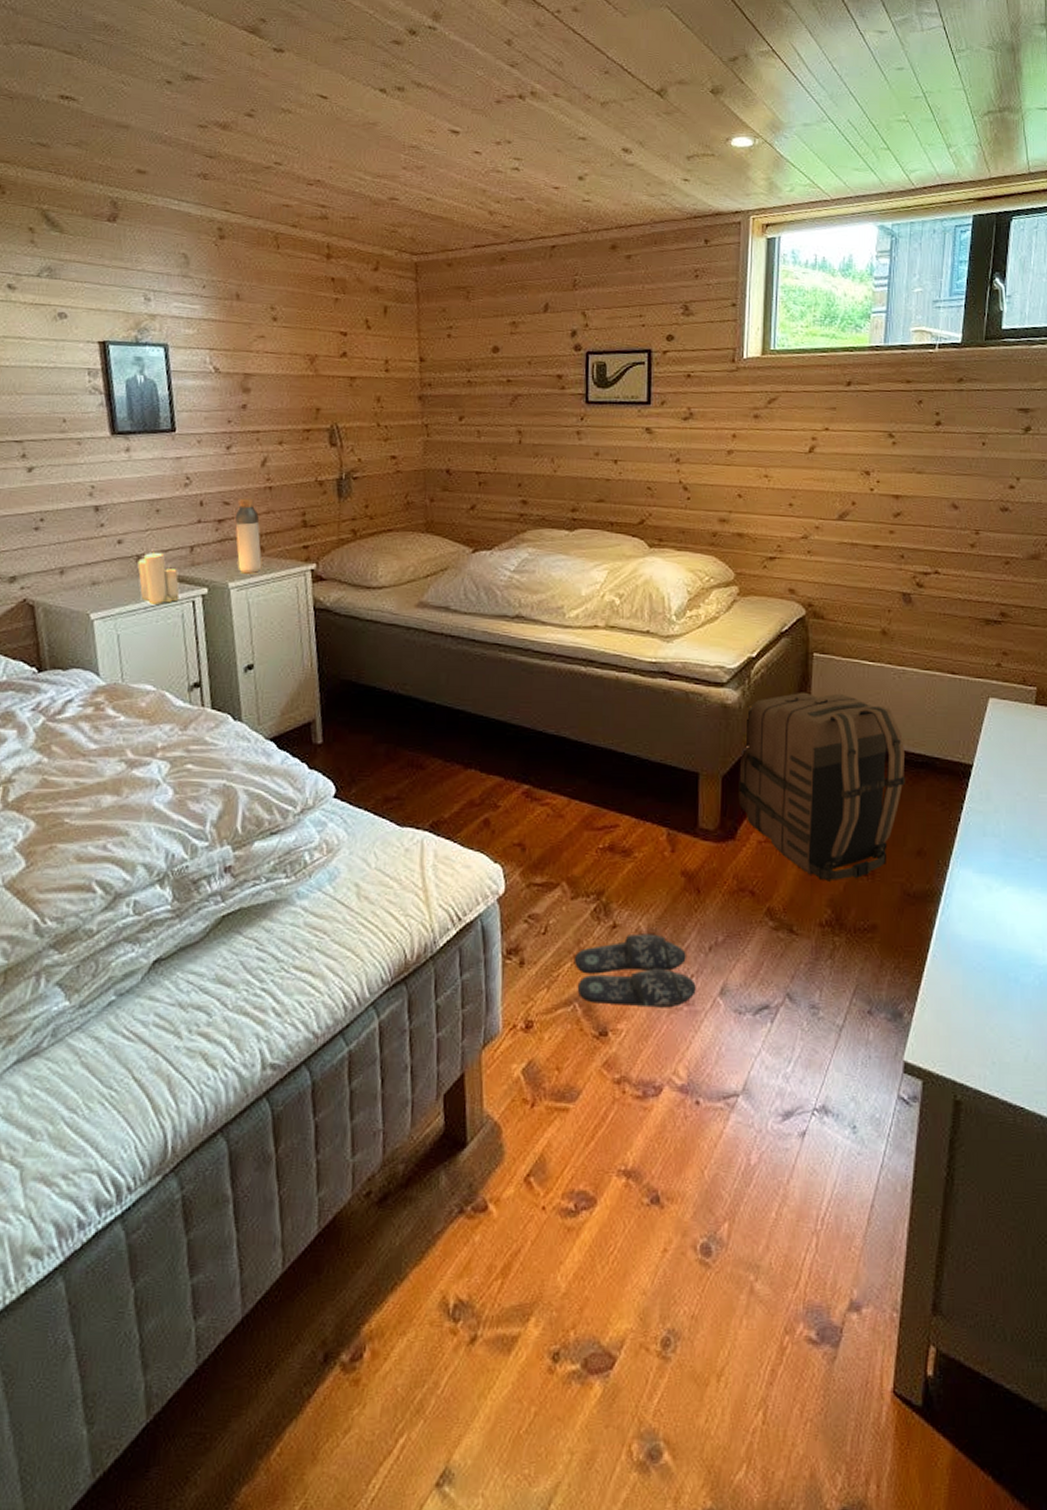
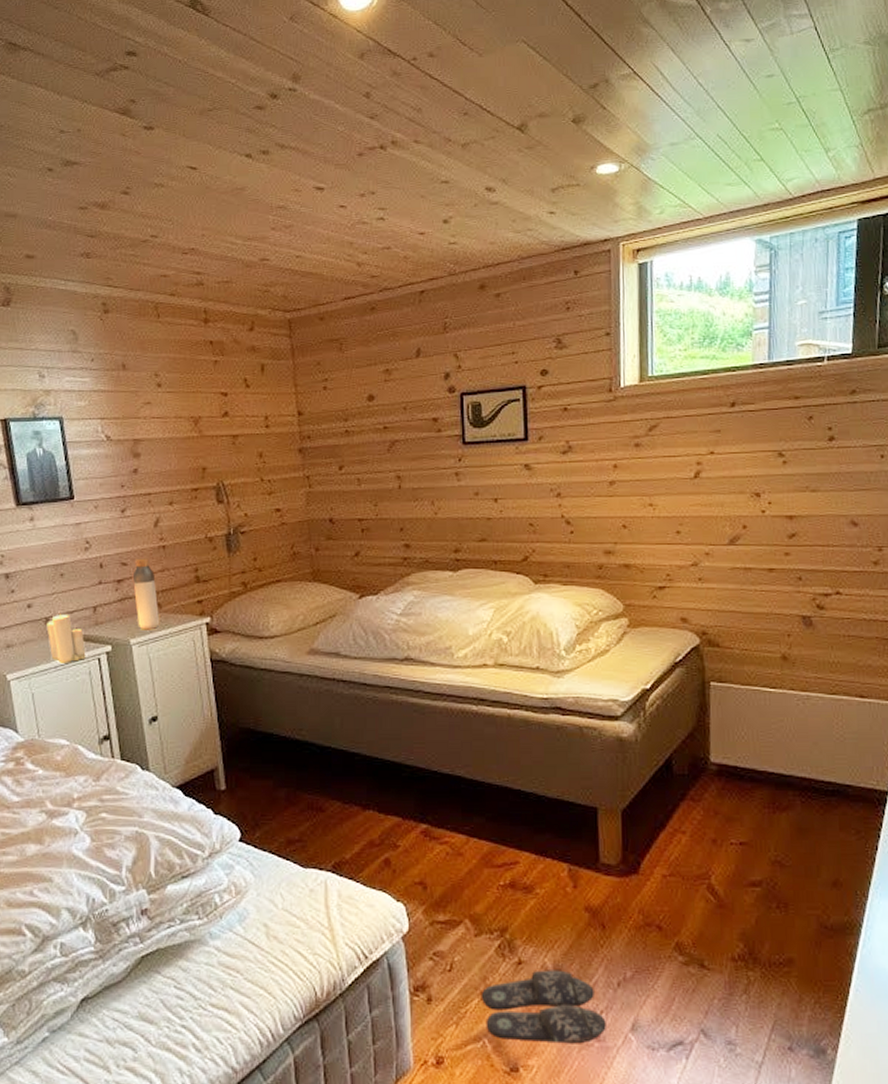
backpack: present [738,692,906,882] -> none [639,722,816,915]

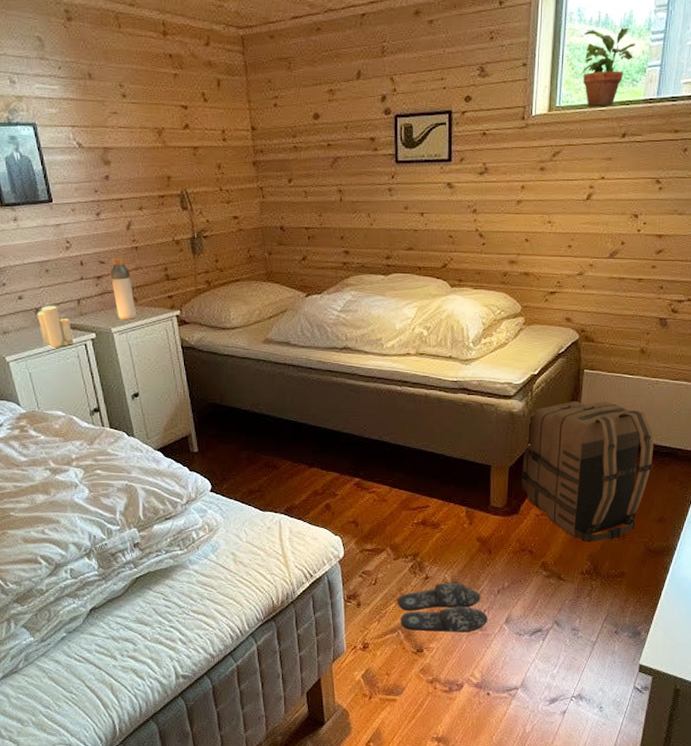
backpack: none [639,722,816,915] -> present [521,401,654,542]
potted plant: none [674,290,736,375] -> present [581,27,635,107]

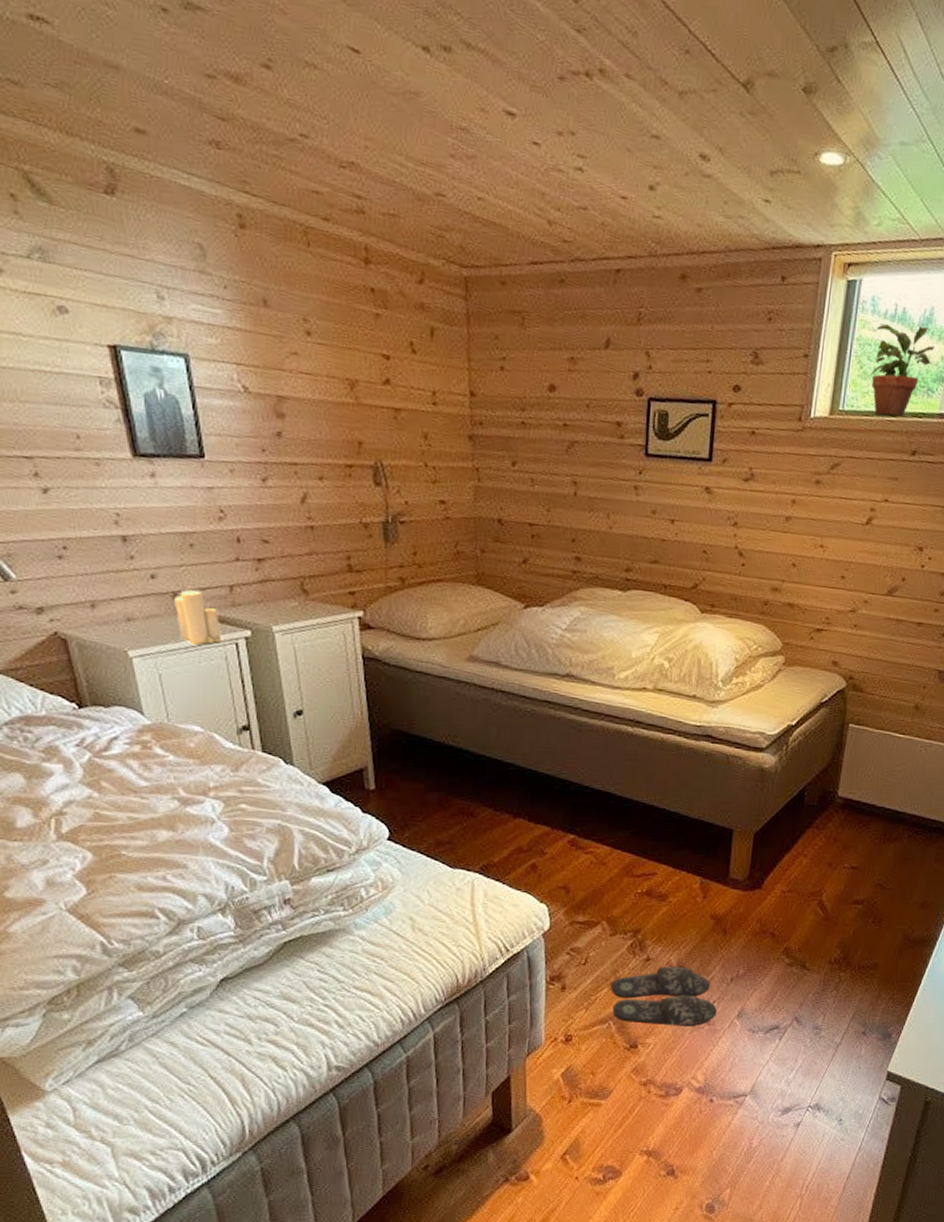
bottle: present [111,258,137,321] -> none [276,537,307,619]
backpack: present [521,401,654,542] -> none [767,759,922,927]

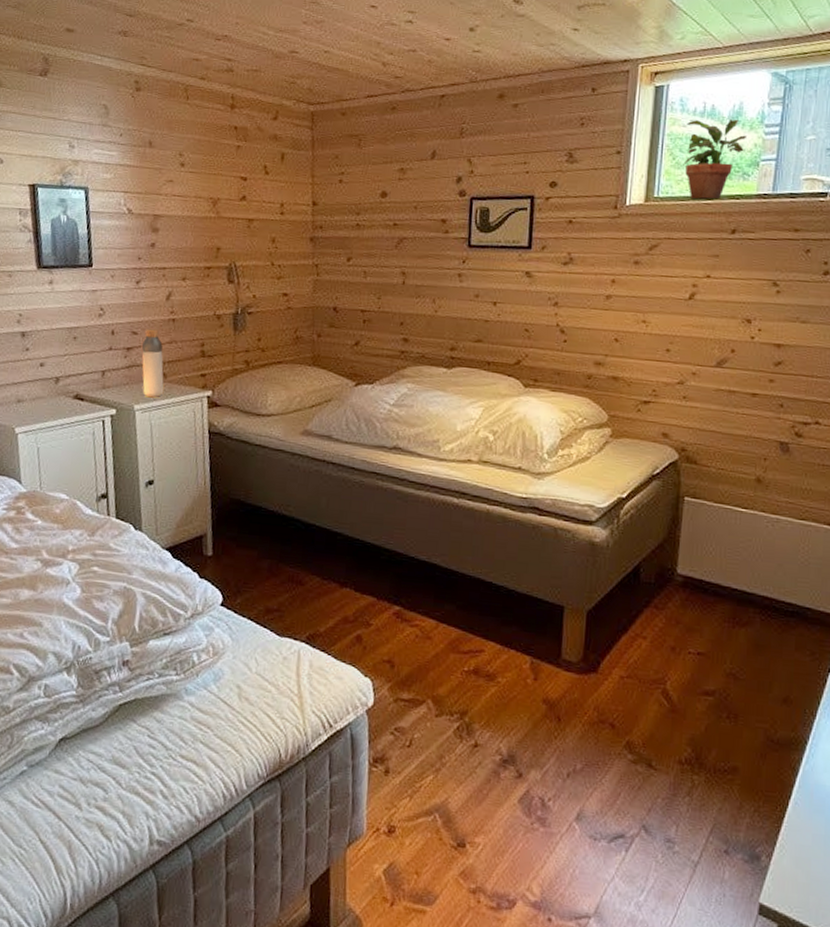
candle: present [174,586,222,645] -> none [56,372,92,422]
bottle: none [276,537,307,619] -> present [141,329,164,398]
slippers: present [611,966,717,1027] -> none [437,754,553,828]

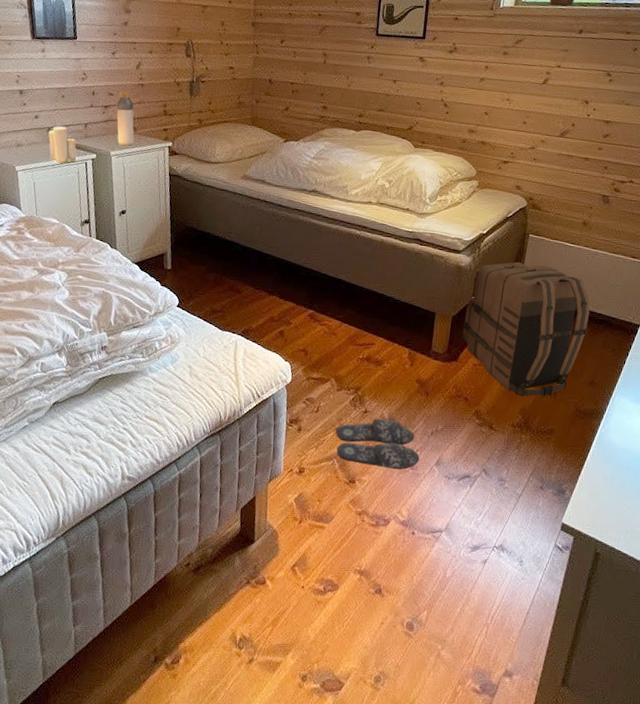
candle: none [56,372,92,422] -> present [48,123,77,163]
slippers: none [437,754,553,828] -> present [336,418,420,470]
backpack: none [602,534,775,721] -> present [462,261,590,397]

